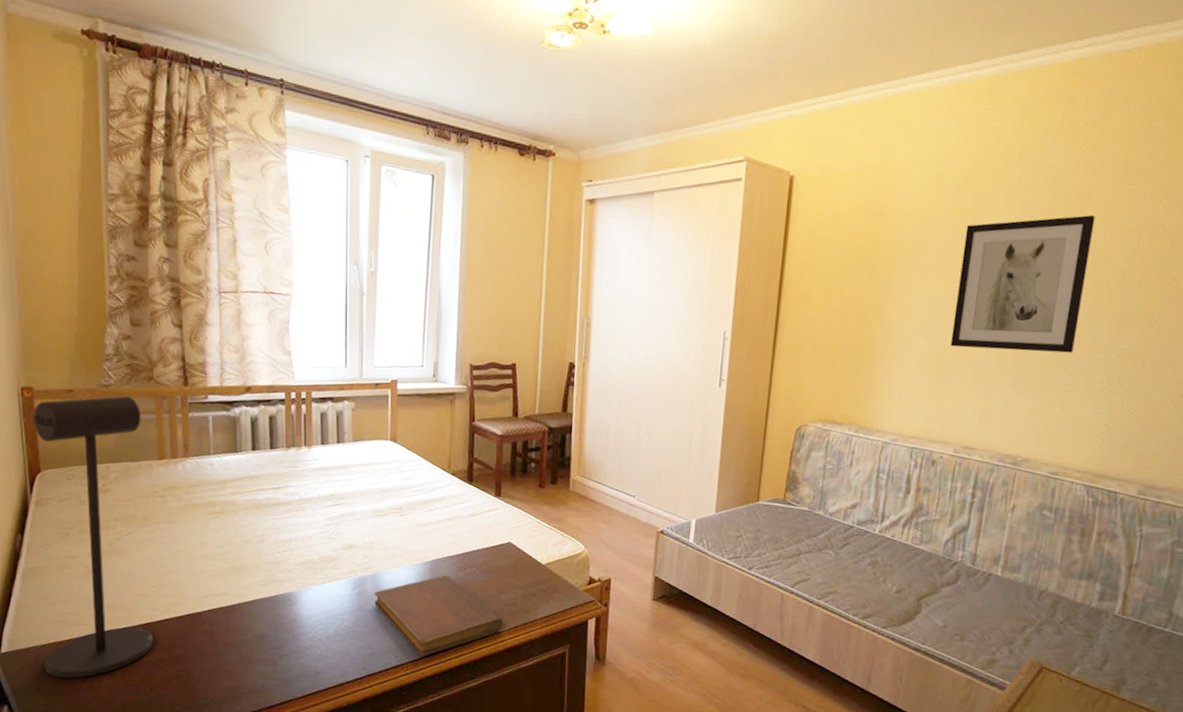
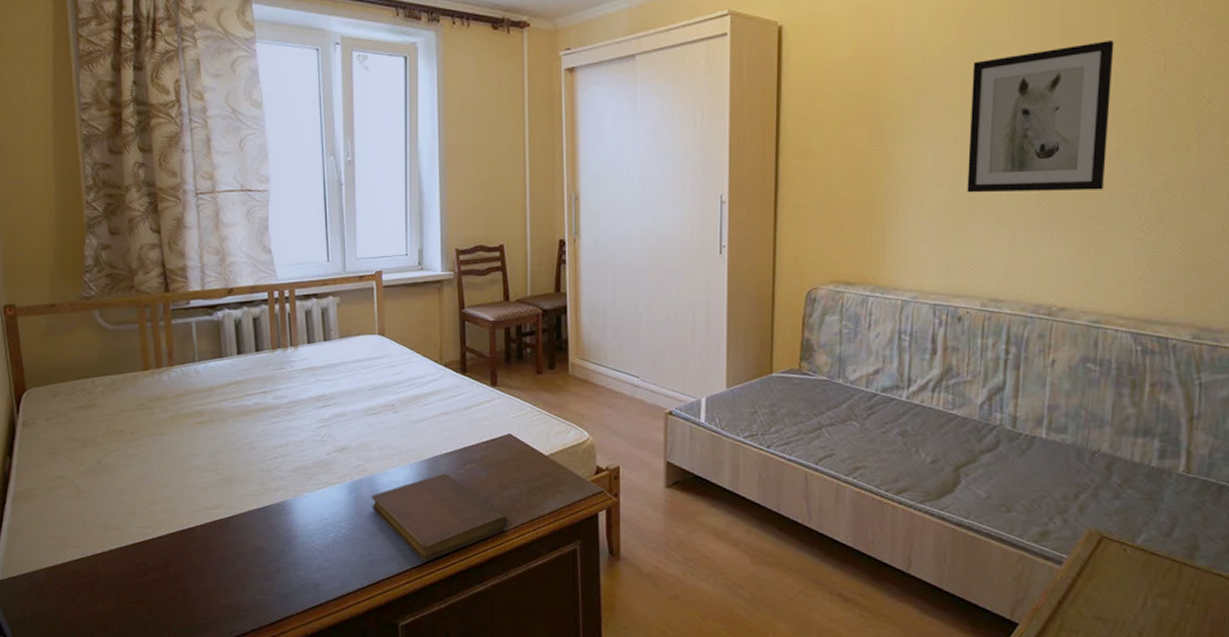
desk lamp: present [33,396,154,679] -> none [17,307,148,605]

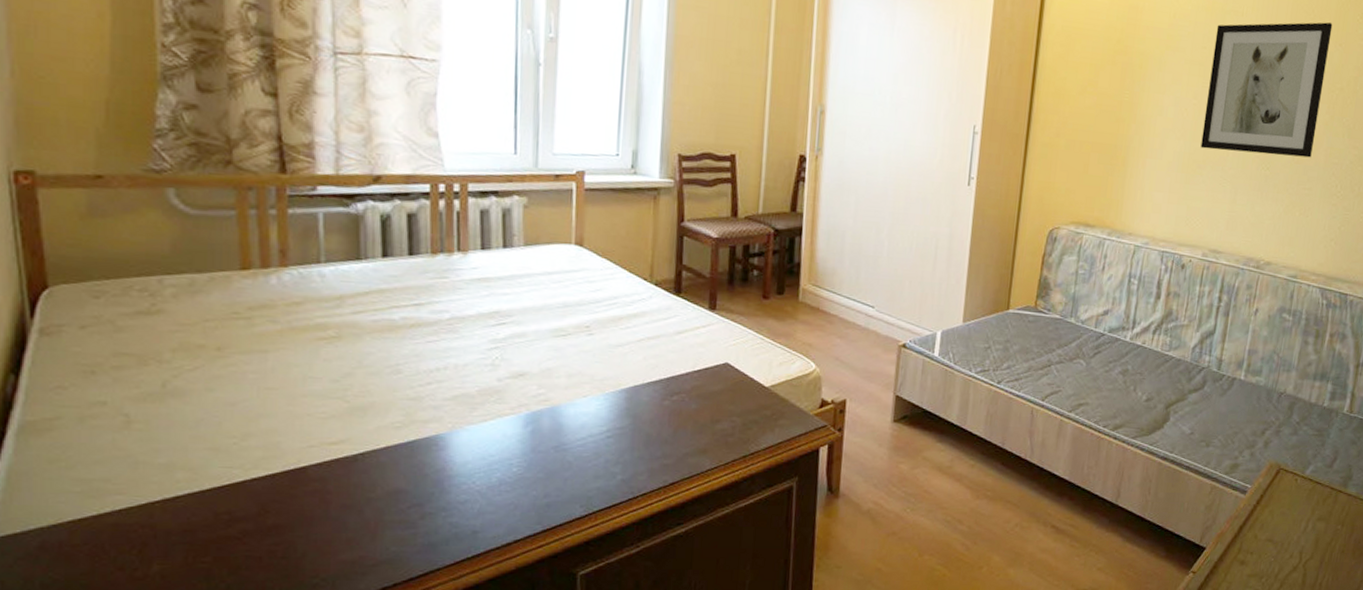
notebook: present [371,473,509,562] -> none [552,404,719,503]

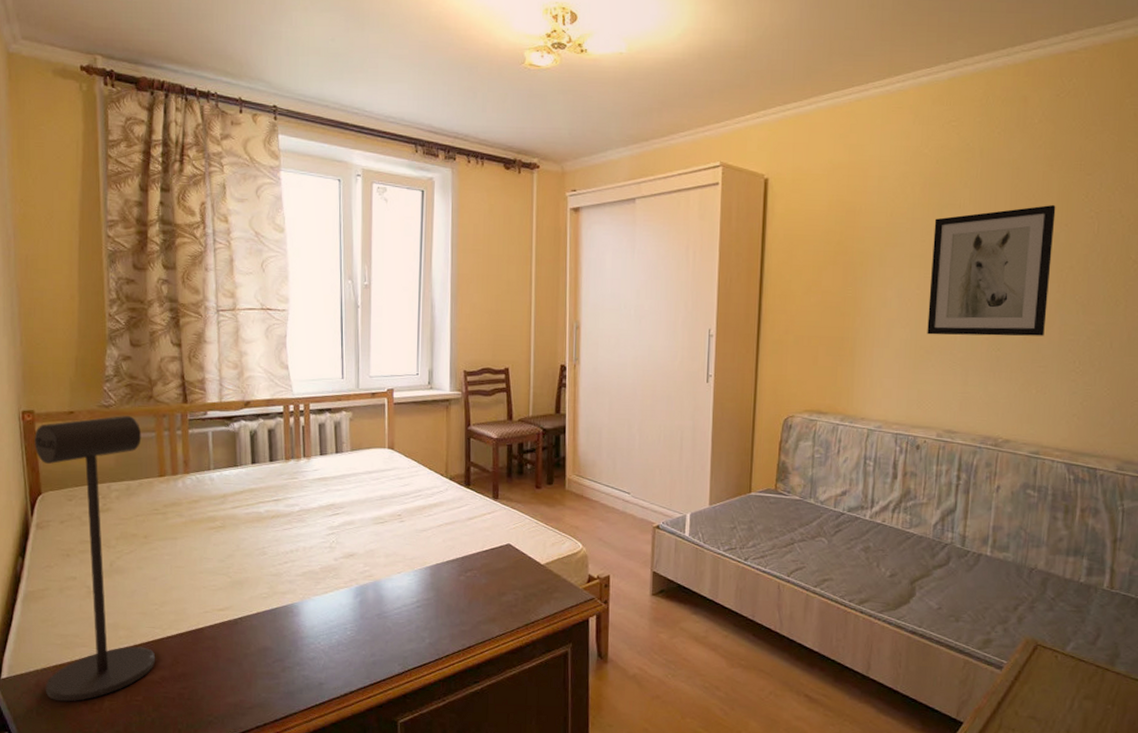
desk lamp: none [36,185,234,568] -> present [34,416,156,702]

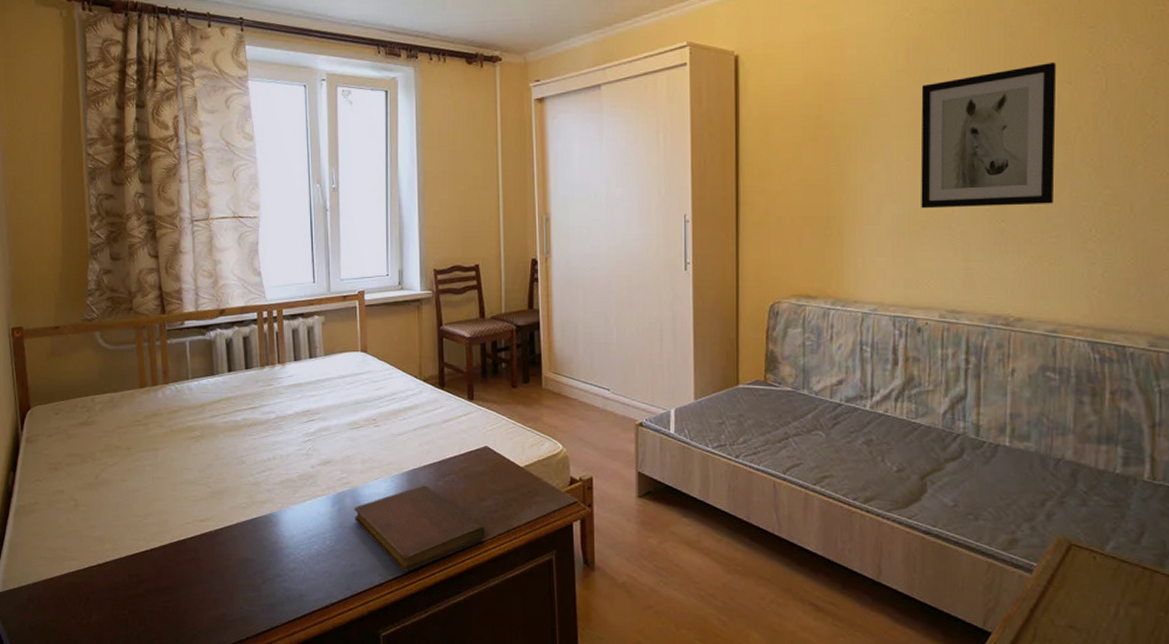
desk lamp: present [34,416,156,702] -> none [23,329,141,616]
notebook: none [375,579,505,662] -> present [353,485,486,572]

